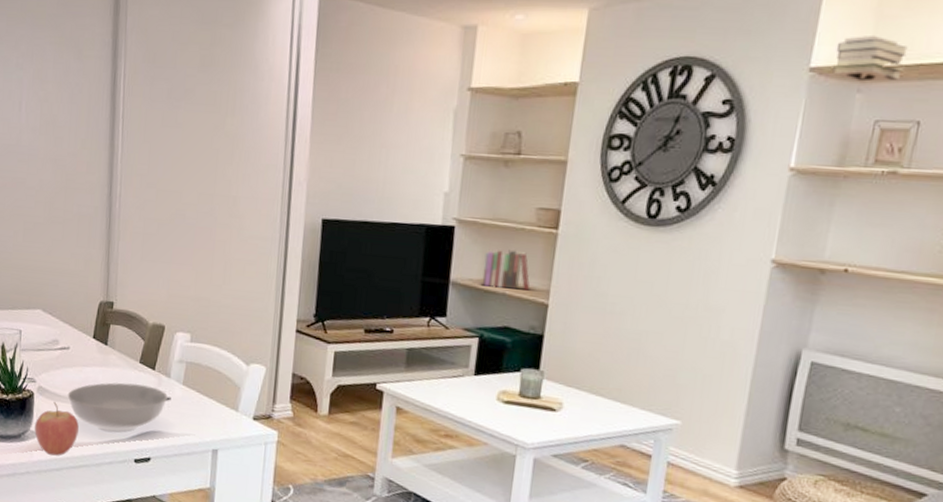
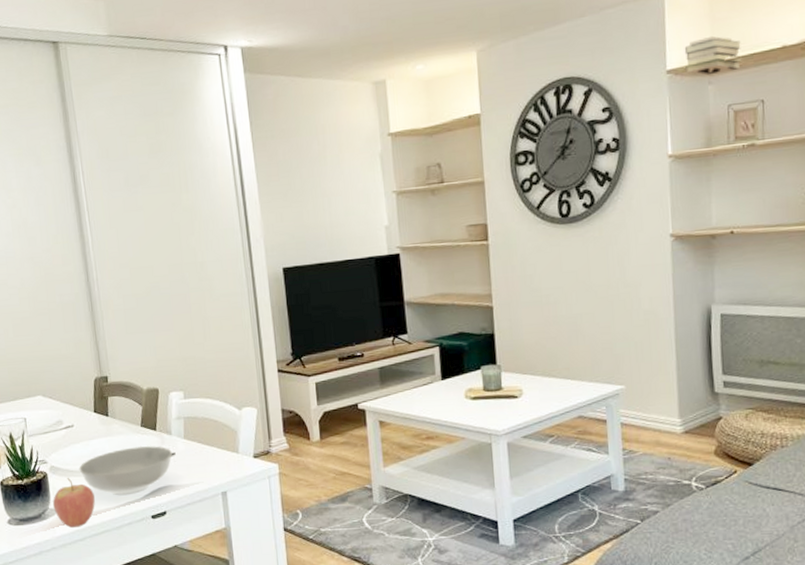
books: present [481,249,530,291] -> none [430,265,475,301]

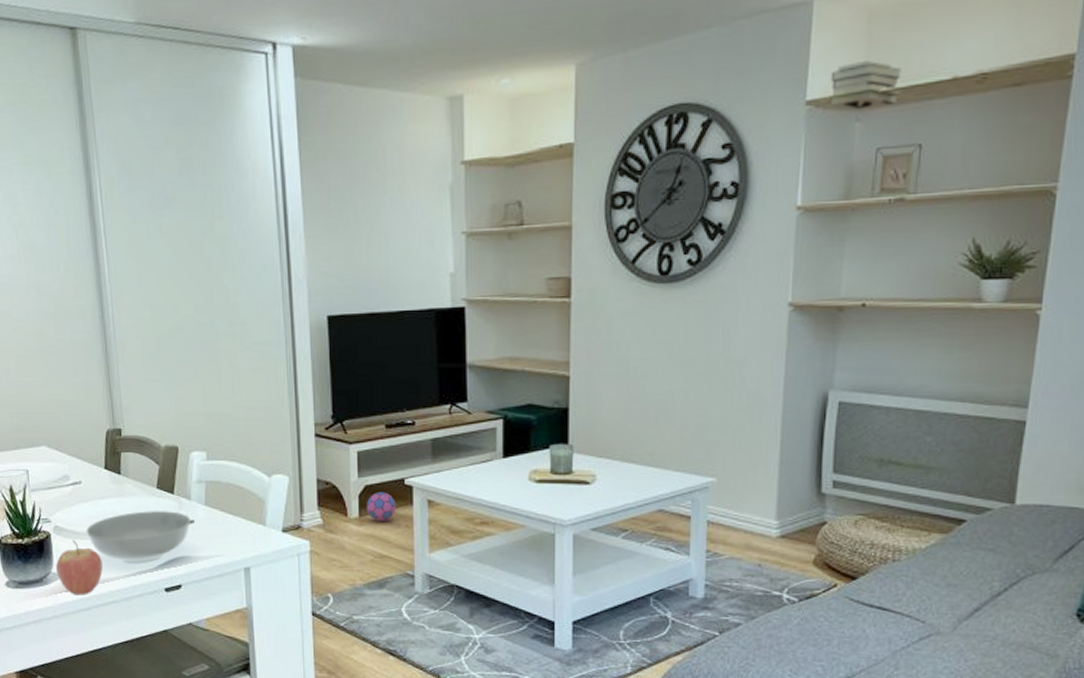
toy ball: none [326,417,352,443] -> present [366,492,396,521]

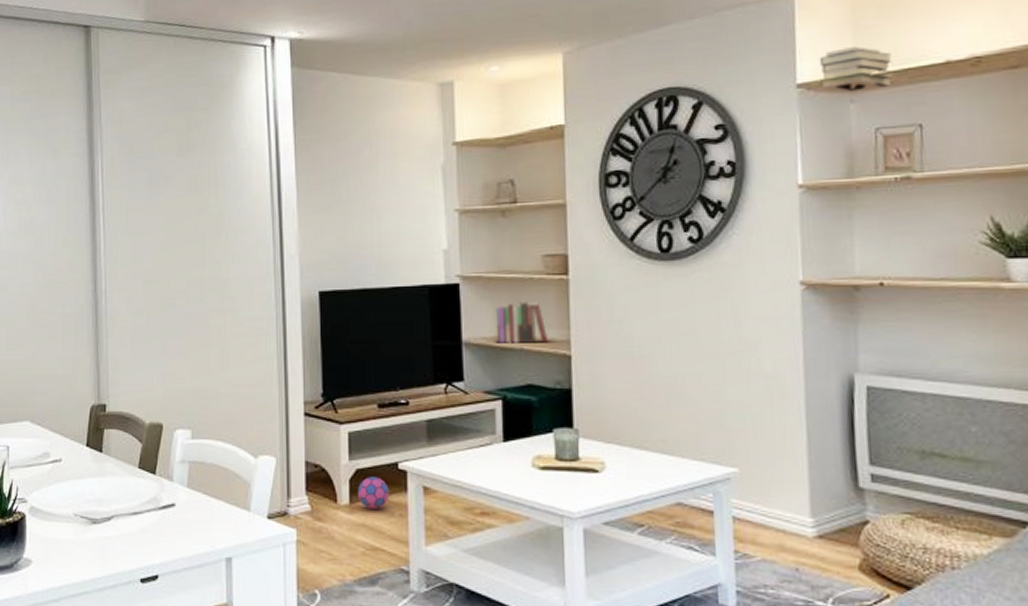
fruit: present [56,540,103,597] -> none [28,523,76,586]
bowl: present [86,511,191,564] -> none [62,492,171,551]
books: none [499,324,549,367] -> present [495,301,549,345]

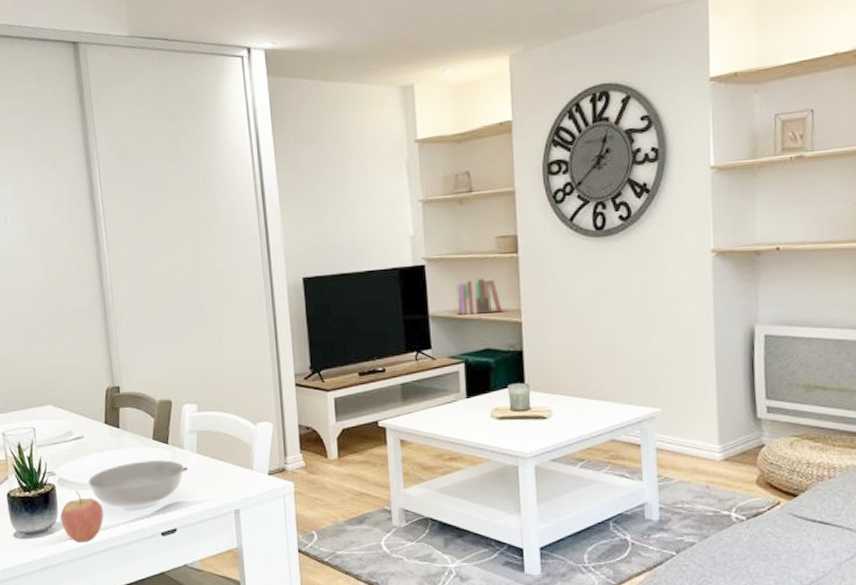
fruit: none [28,523,76,586] -> present [60,491,104,544]
bowl: none [62,492,171,551] -> present [88,460,184,511]
toy ball: present [357,477,389,509] -> none [344,434,372,461]
books: present [819,45,893,92] -> none [729,41,790,84]

